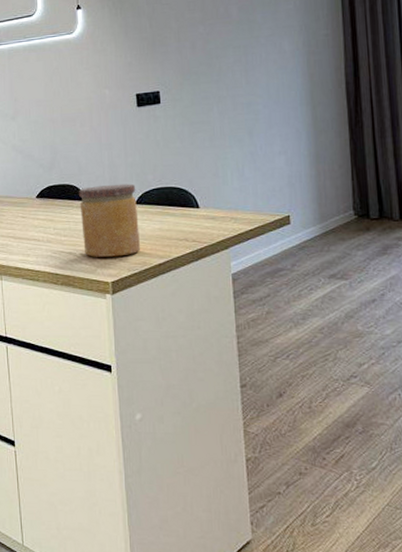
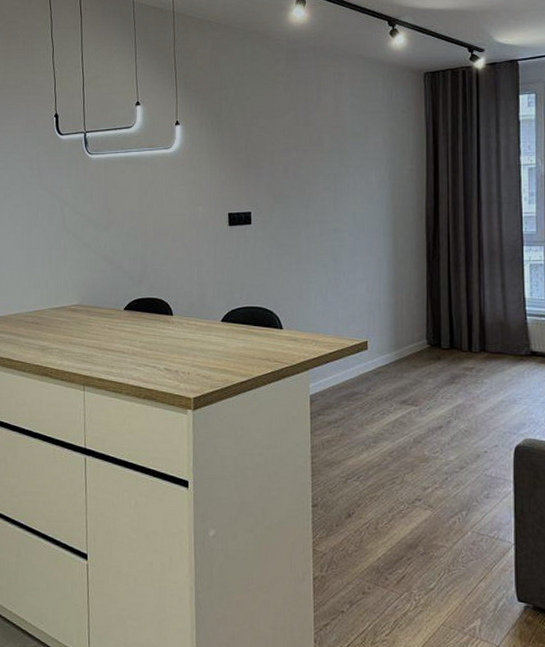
jar: present [78,183,141,257] -> none [166,301,224,373]

